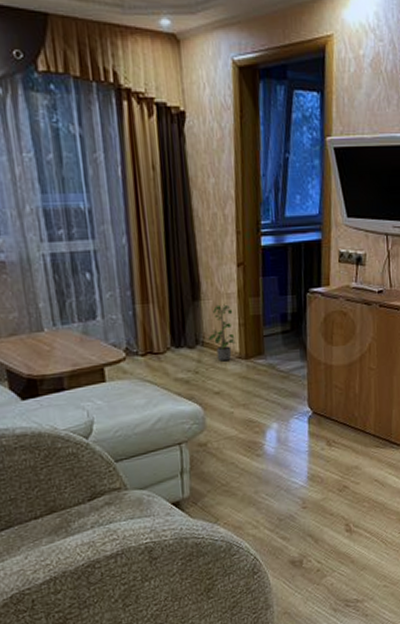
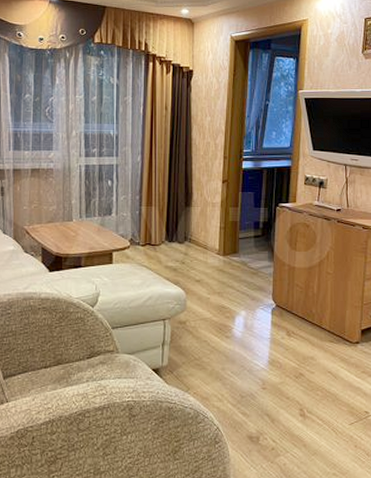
potted plant: present [209,304,236,362] -> none [196,211,216,256]

